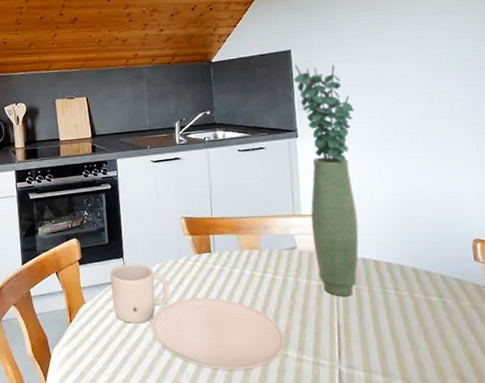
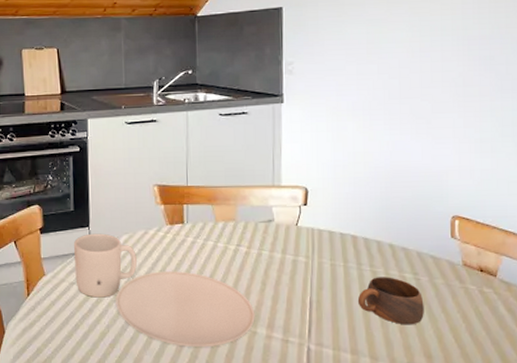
vase: present [293,64,359,297] -> none [283,23,345,273]
cup: none [385,300,454,347] -> present [357,277,424,325]

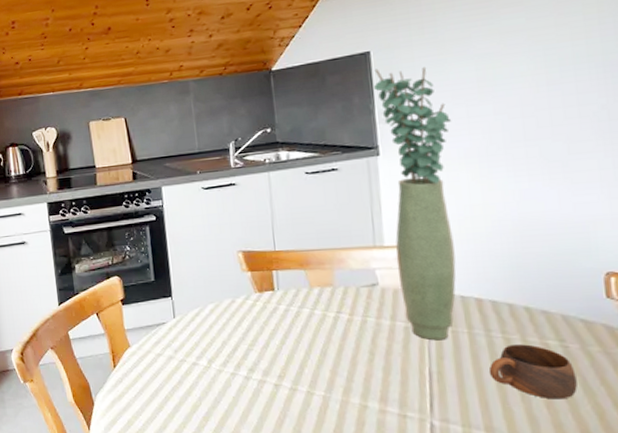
mug: present [73,233,137,298] -> none [156,303,226,369]
plate: present [115,271,255,348] -> none [205,341,365,422]
vase: none [283,23,345,273] -> present [373,66,456,341]

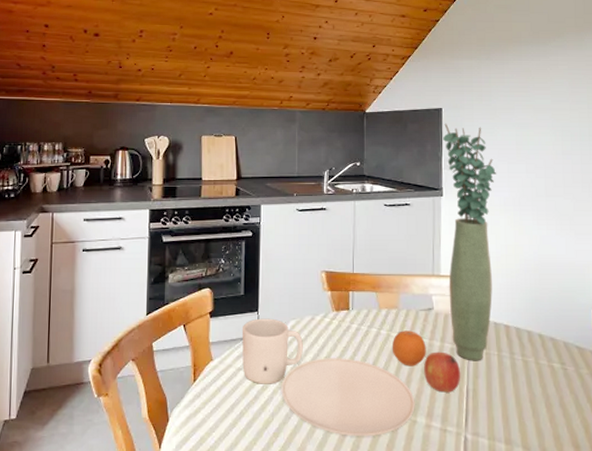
mug: none [156,303,226,369] -> present [241,318,303,384]
plate: none [205,341,365,422] -> present [281,358,415,437]
fruit: none [330,309,374,348] -> present [393,331,426,366]
fruit: none [371,331,421,376] -> present [424,351,461,393]
cup: present [488,344,577,400] -> none [510,366,572,415]

